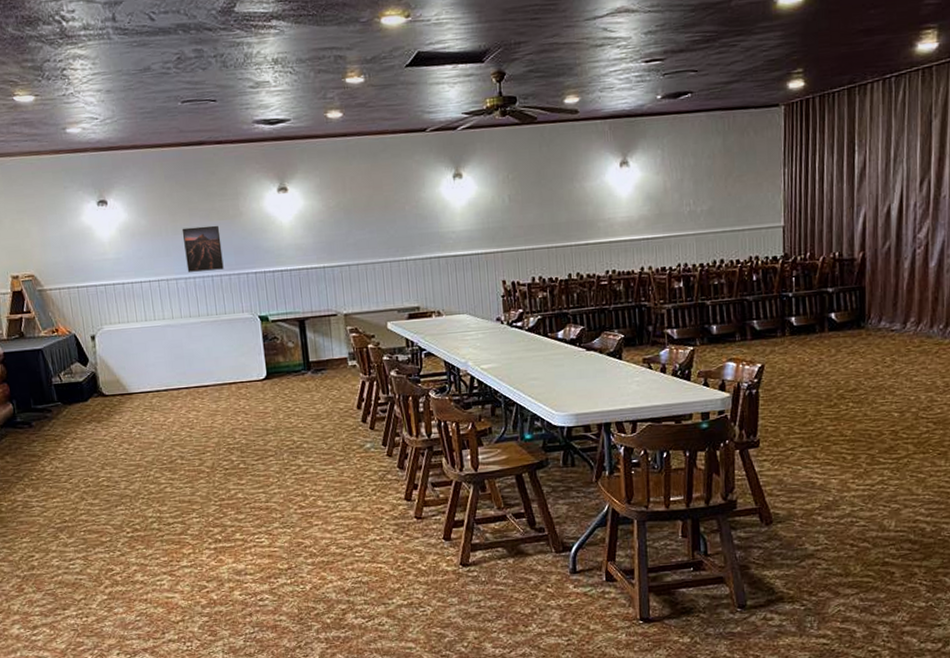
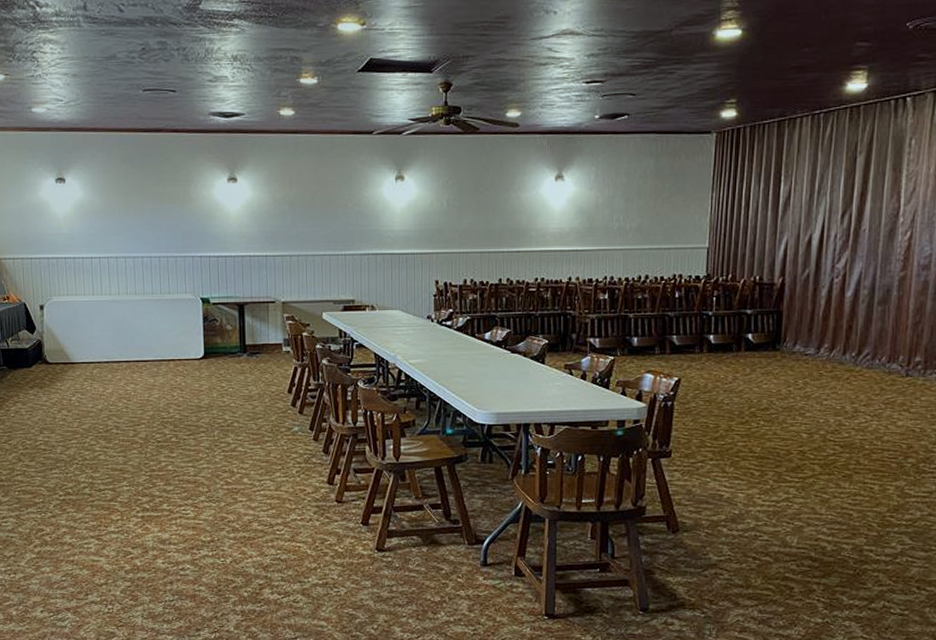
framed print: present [181,225,224,272] -> none [134,209,171,252]

